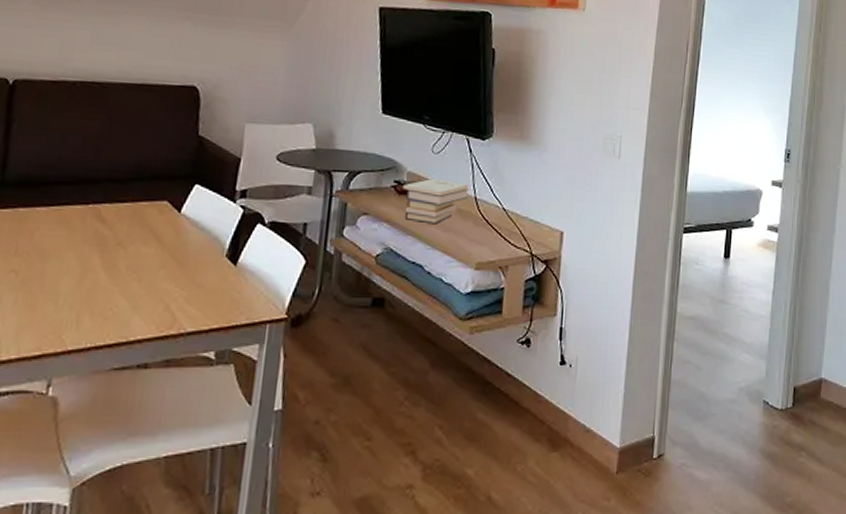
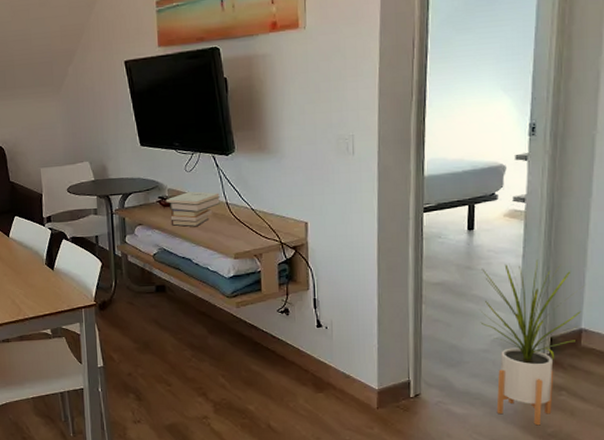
house plant: none [729,297,825,494] -> present [480,259,586,426]

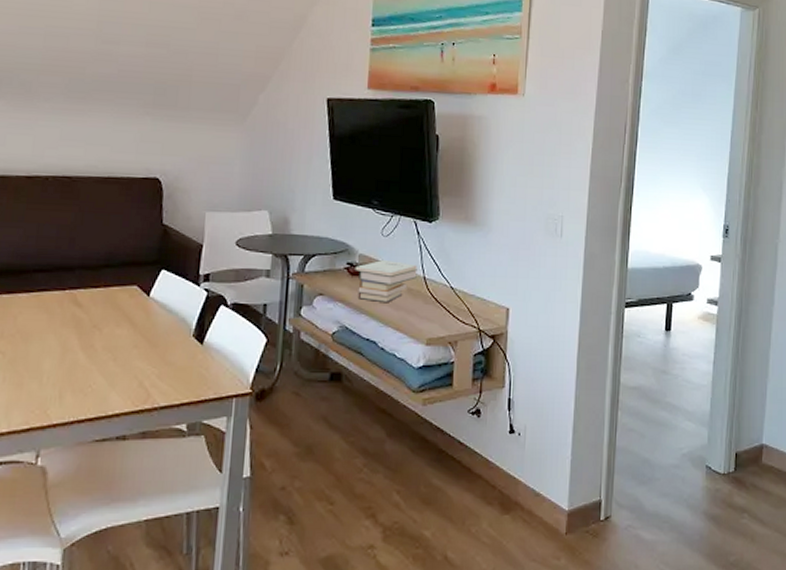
house plant: present [480,259,586,426] -> none [672,367,766,554]

